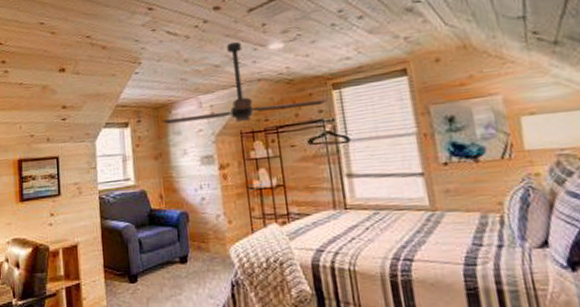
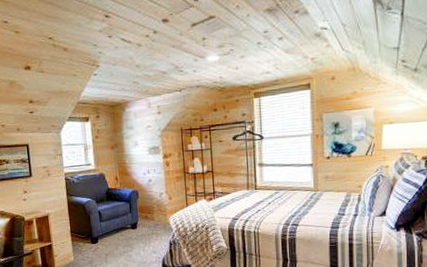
ceiling fan: present [161,41,328,124] -> none [117,52,250,121]

